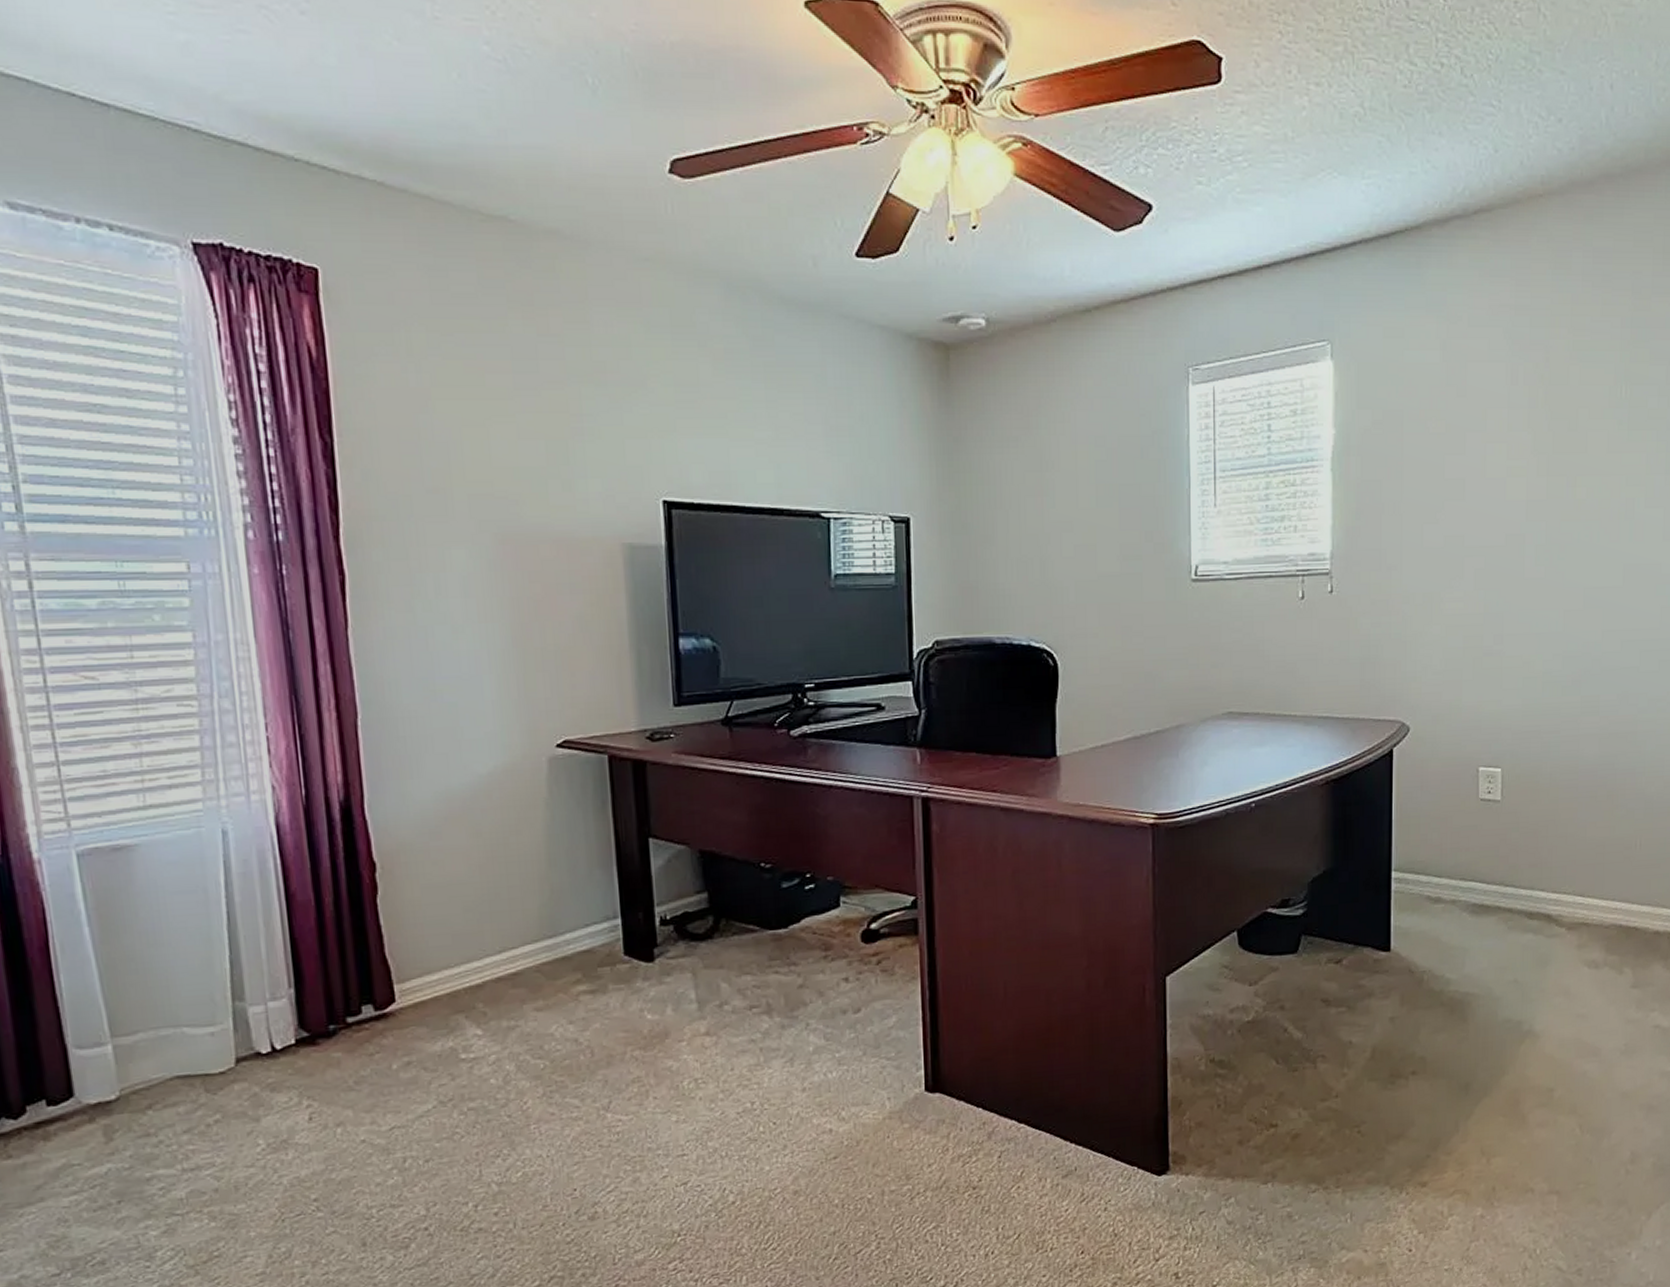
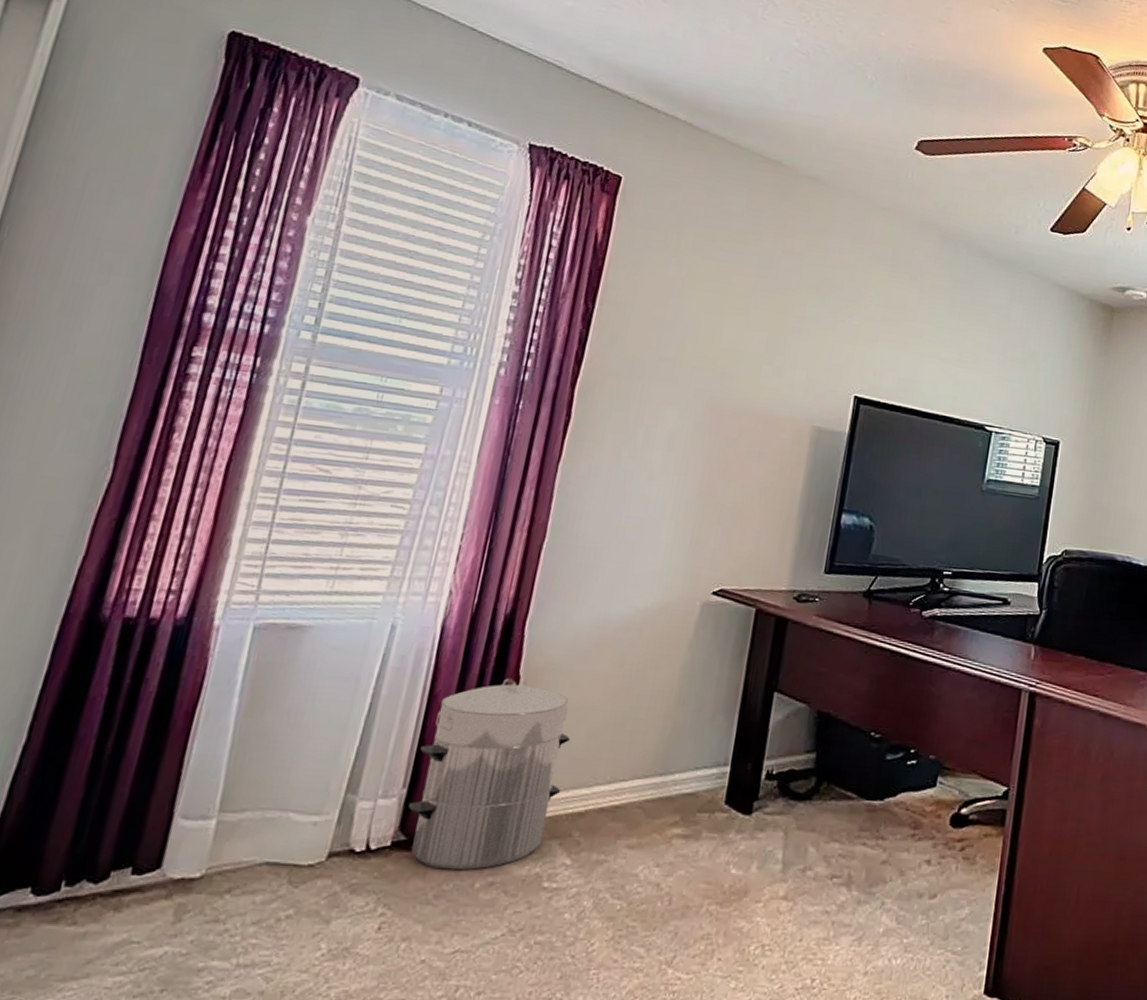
waste bin: none [294,866,451,1058] -> present [408,678,570,871]

